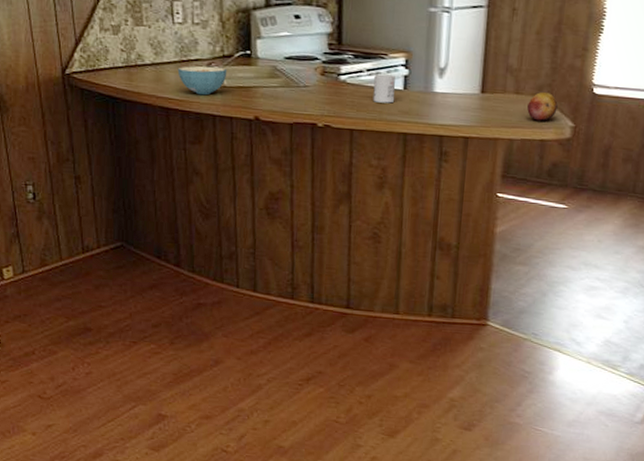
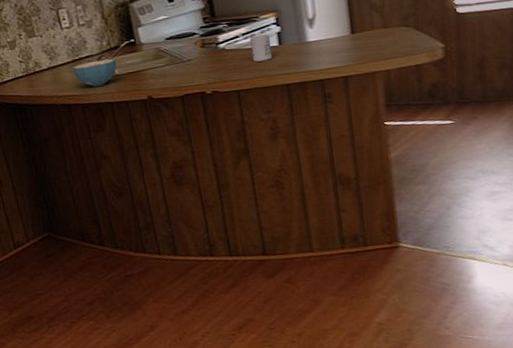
fruit: present [527,91,558,121] -> none [397,20,426,49]

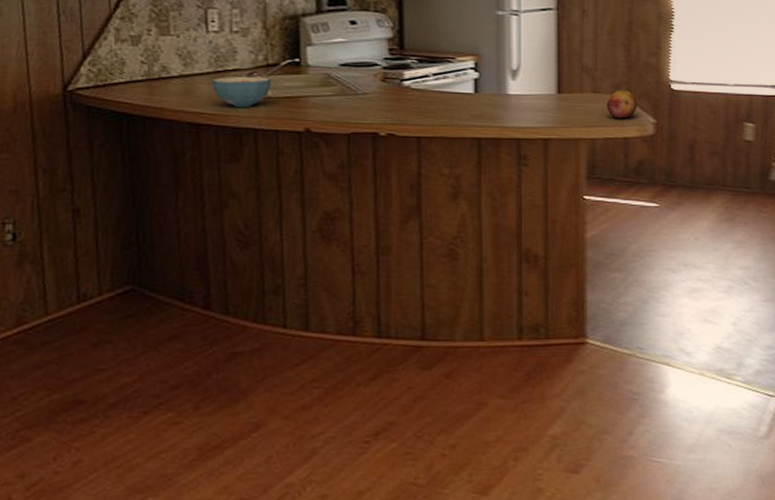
mug: present [250,34,273,62] -> none [441,78,466,108]
fruit: none [397,20,426,49] -> present [607,89,637,119]

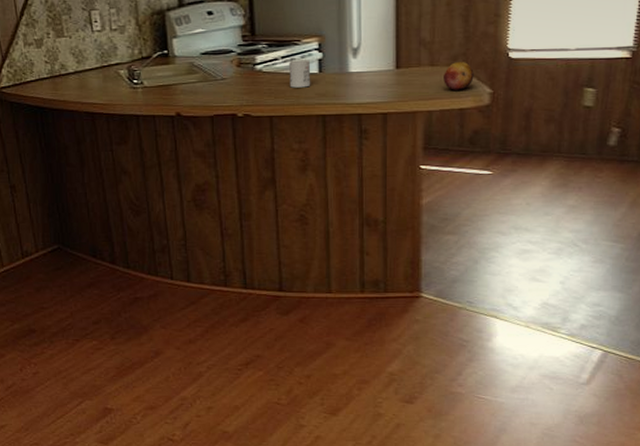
cereal bowl: present [211,76,272,108] -> none [99,68,147,98]
mug: none [441,78,466,108] -> present [289,60,311,88]

